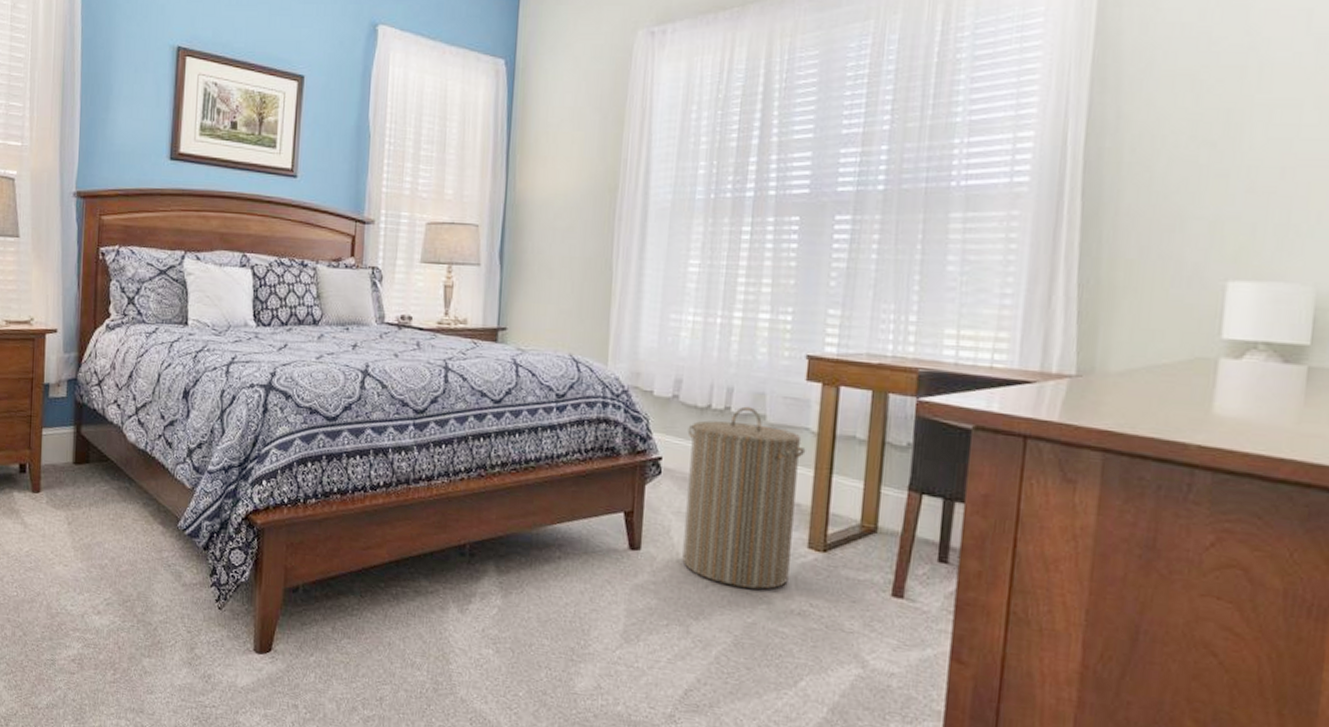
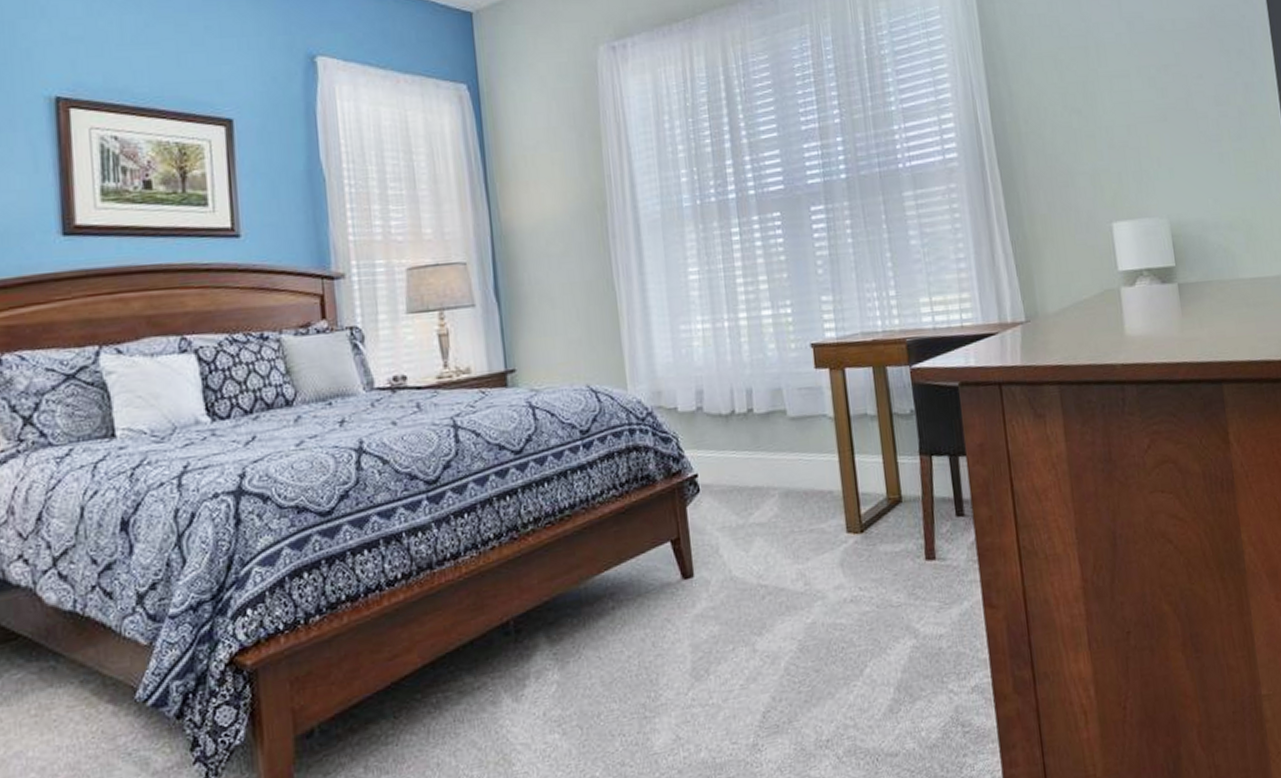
laundry hamper: present [682,406,806,590] -> none [717,404,836,591]

